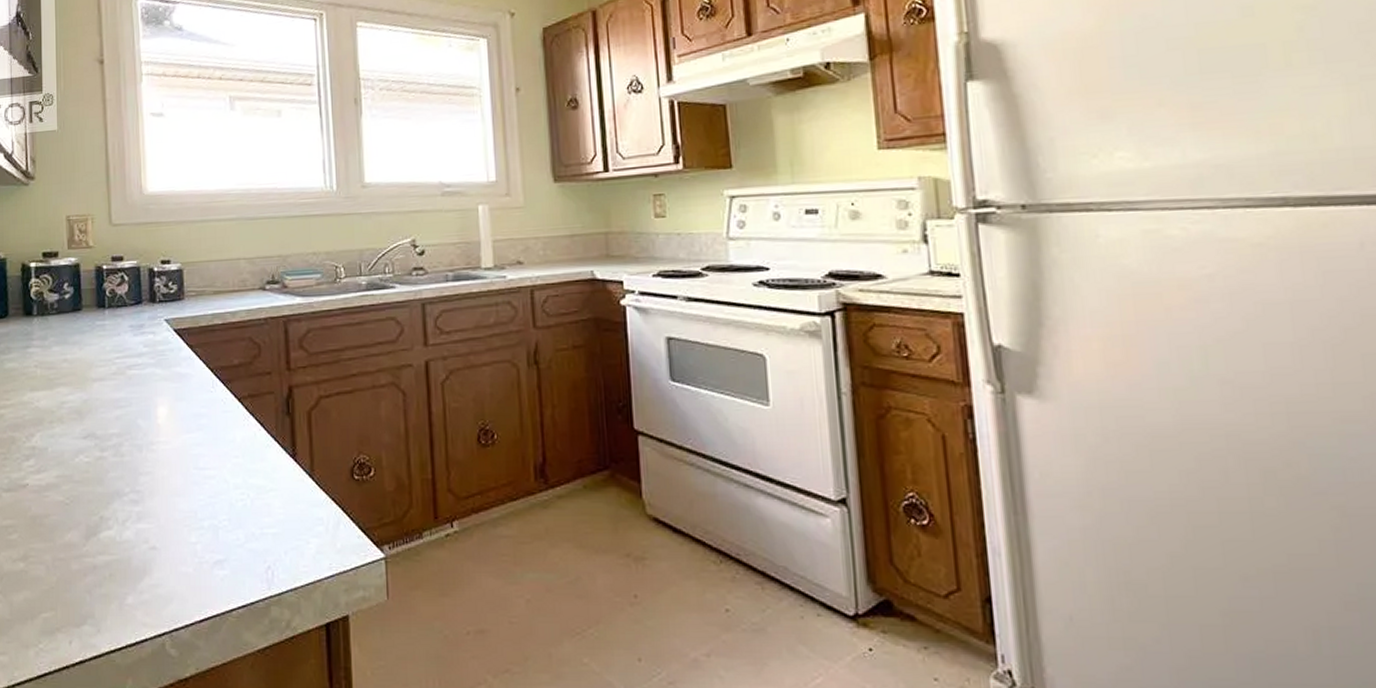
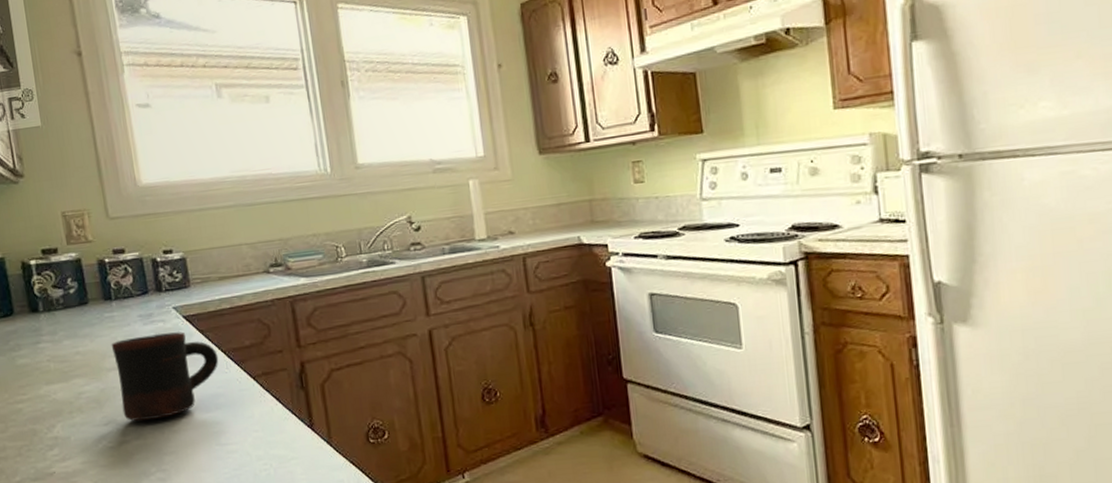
mug: none [99,345,205,437] -> present [111,332,219,422]

